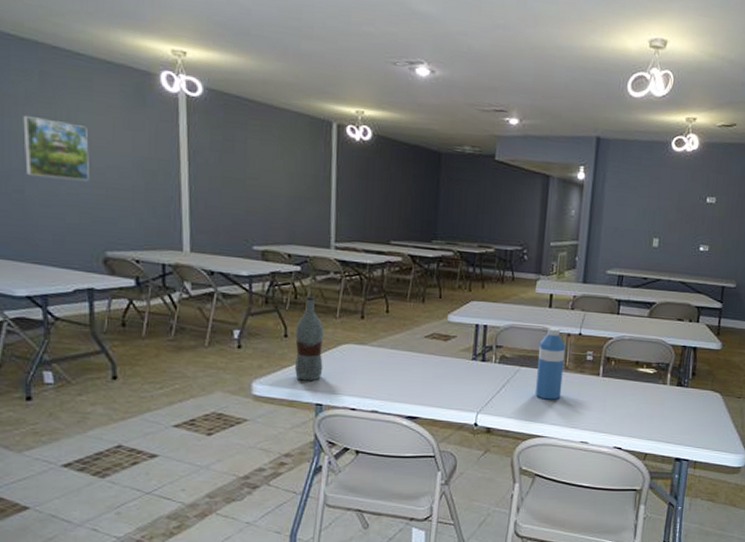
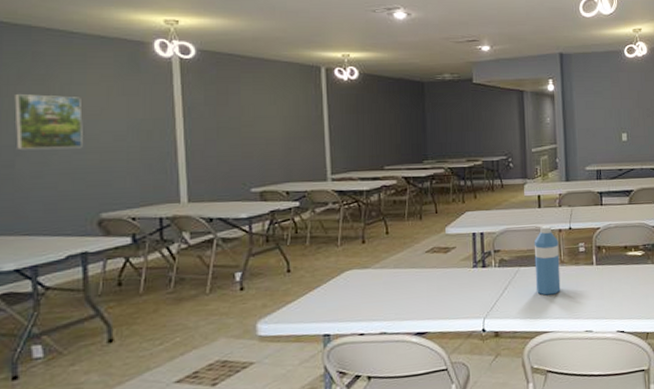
bottle: present [295,296,324,381] -> none [298,228,328,314]

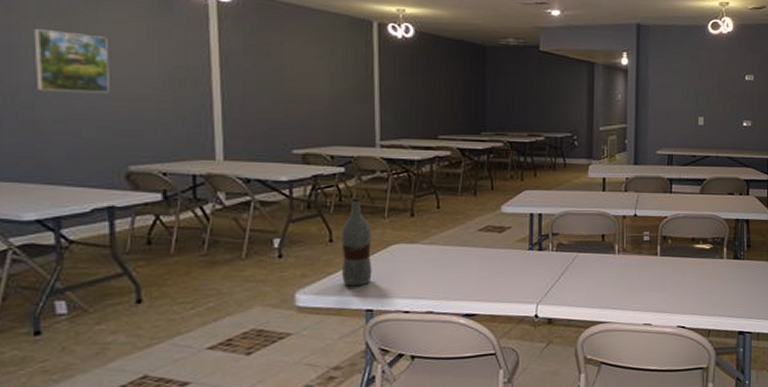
bottle: none [298,228,328,314] -> present [341,197,372,287]
water bottle: present [534,226,561,296] -> none [594,211,622,284]

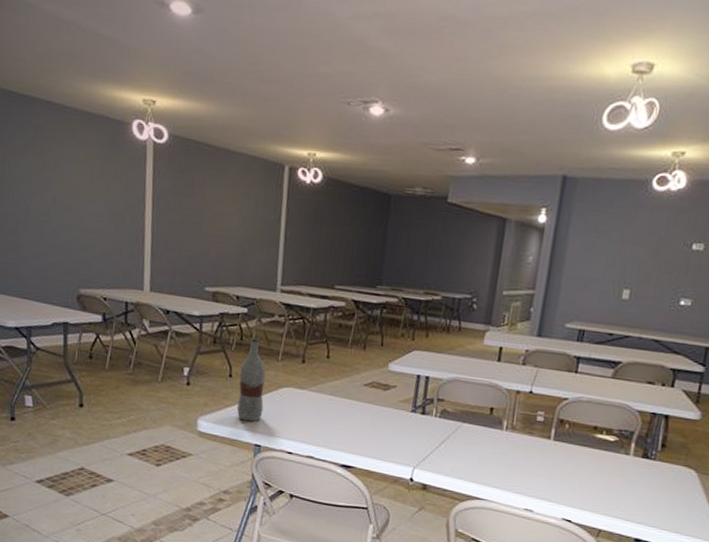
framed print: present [34,29,109,94] -> none [19,165,70,224]

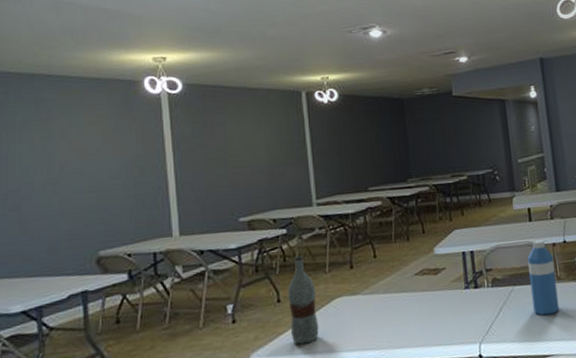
water bottle: none [476,383,514,462] -> present [527,240,560,316]

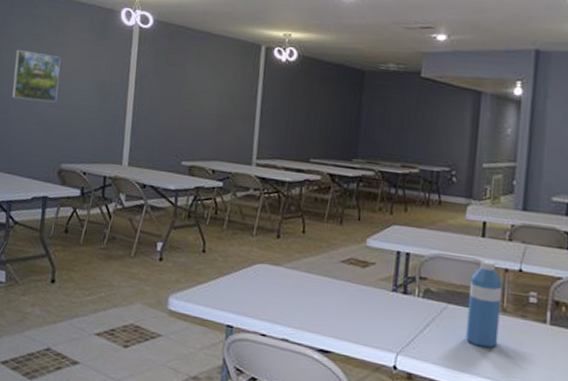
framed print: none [20,138,81,193] -> present [12,50,61,103]
bottle: present [288,255,319,345] -> none [209,211,240,301]

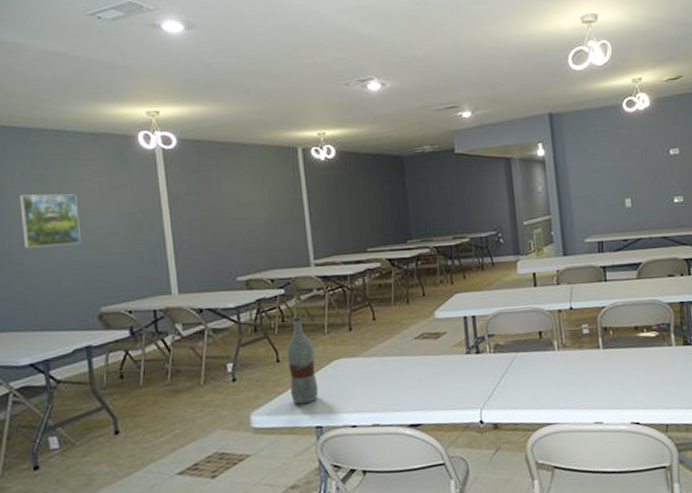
bottle: none [209,211,240,301] -> present [286,316,319,405]
water bottle: present [465,260,503,348] -> none [531,306,564,384]

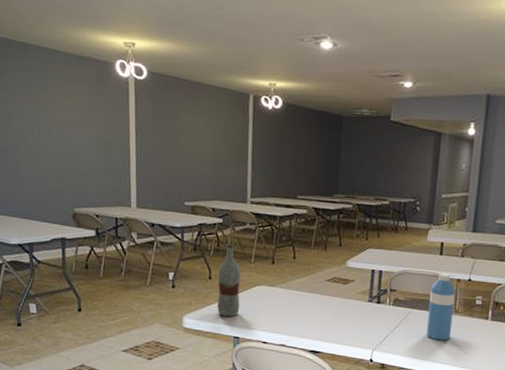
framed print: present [19,194,81,248] -> none [17,103,63,153]
water bottle: none [531,306,564,384] -> present [426,273,456,341]

